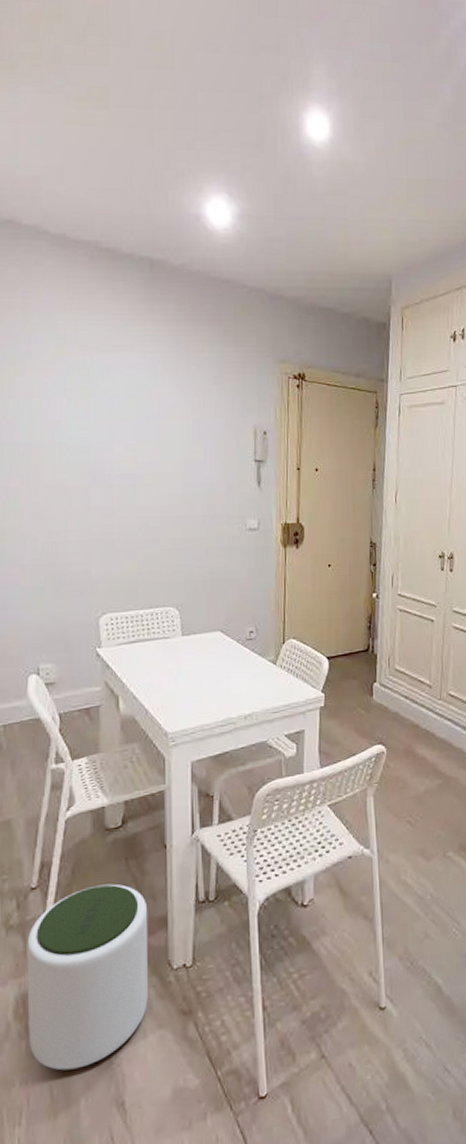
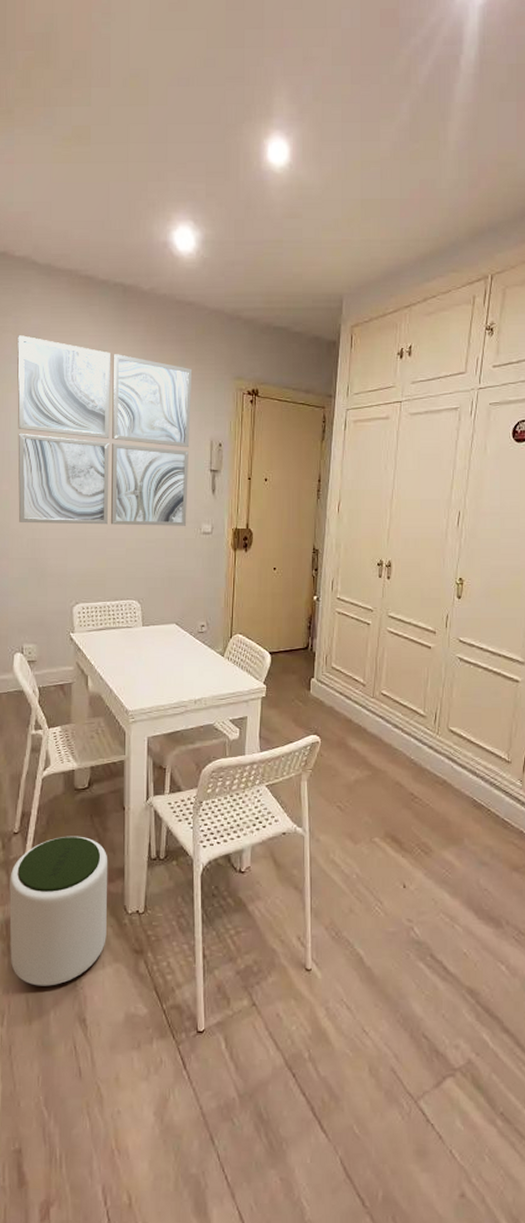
wall art: none [27,312,232,525] -> present [17,335,193,526]

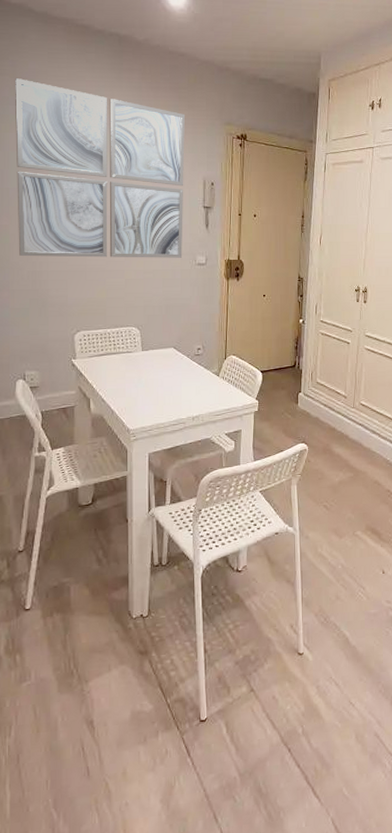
plant pot: present [9,836,108,986] -> none [15,549,113,695]

